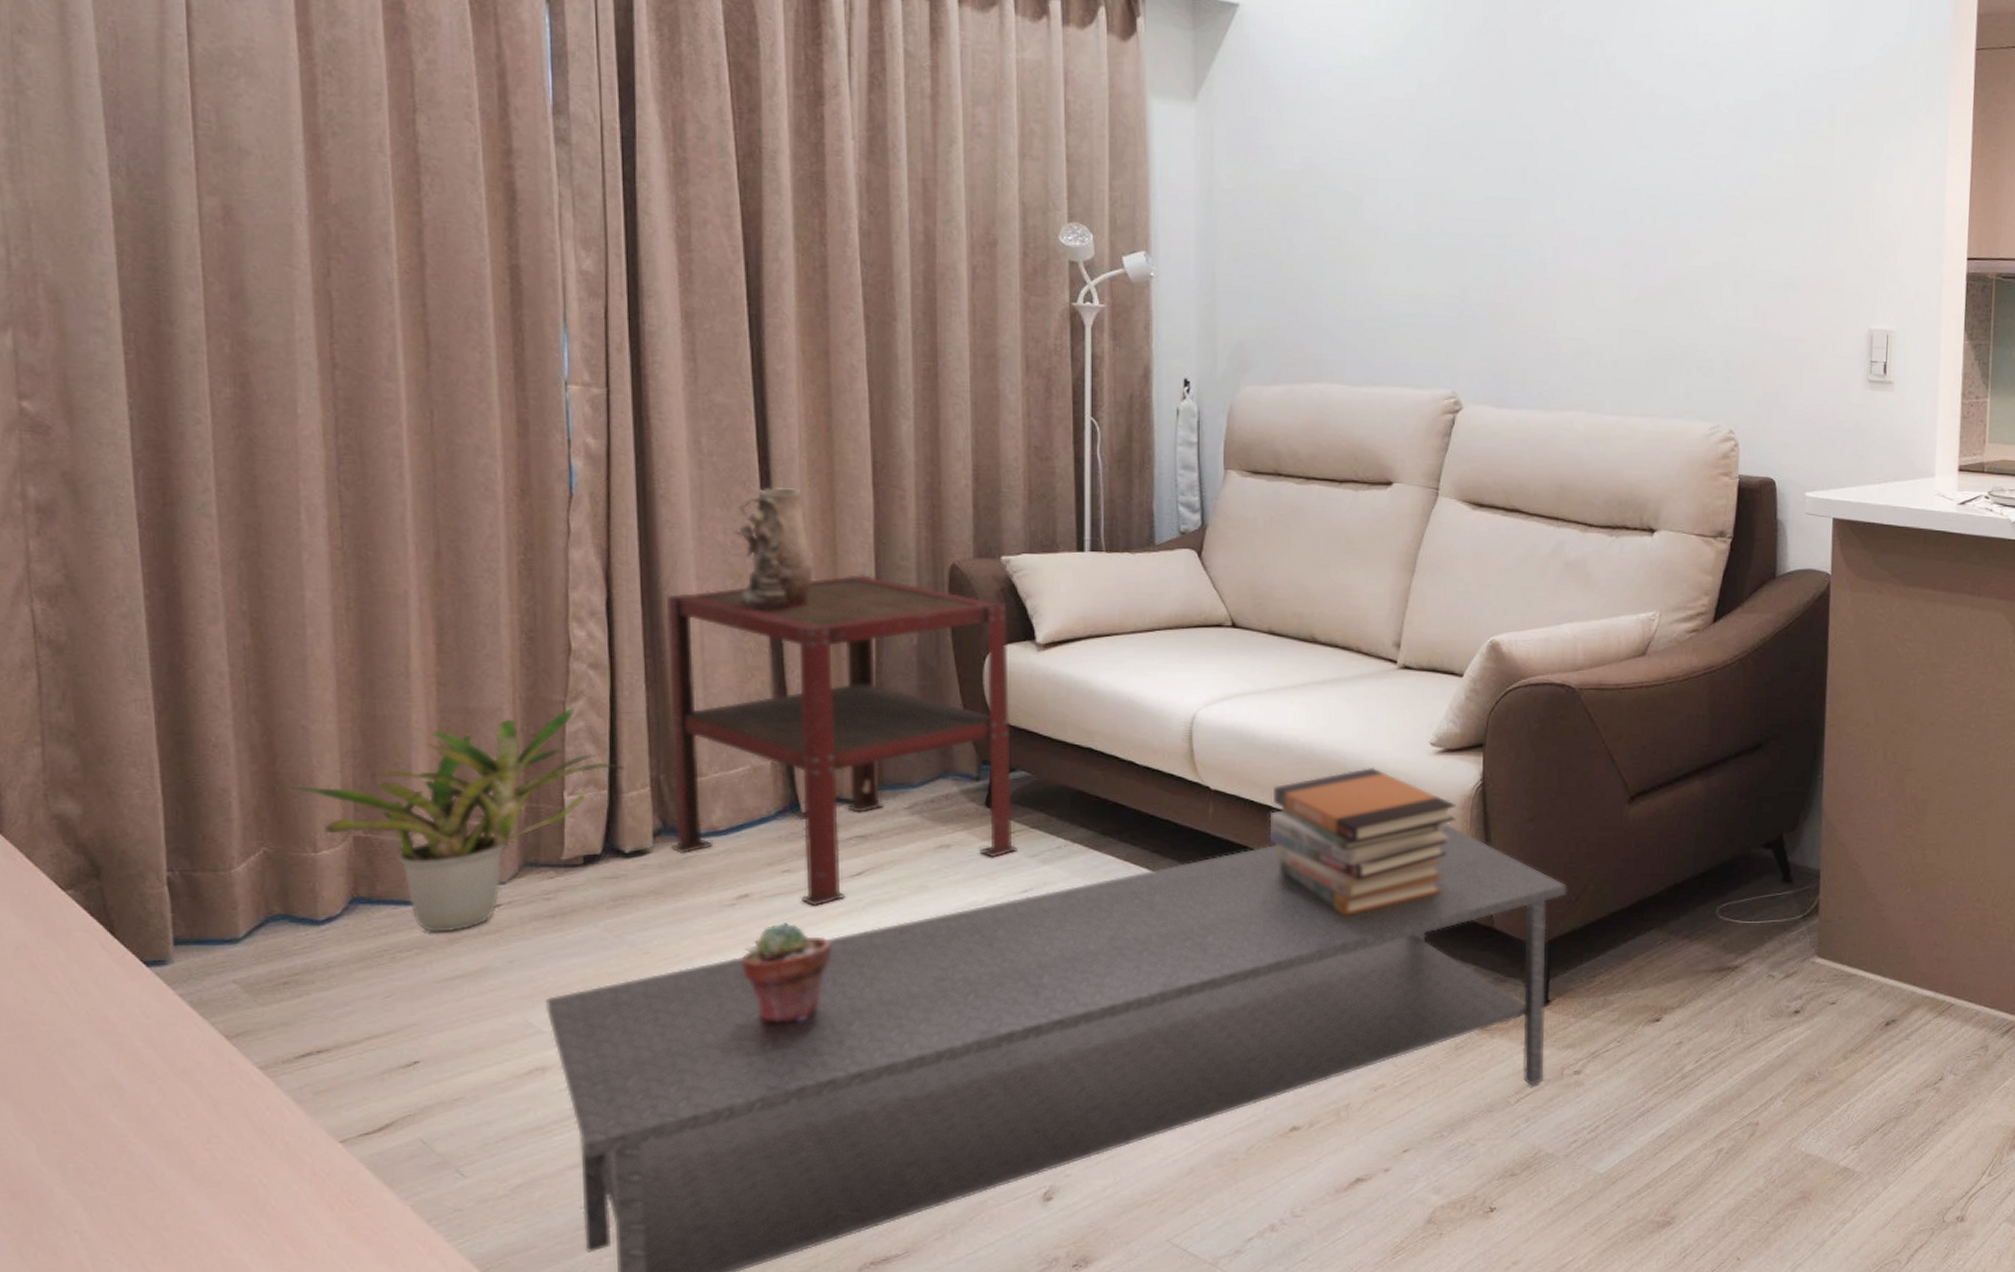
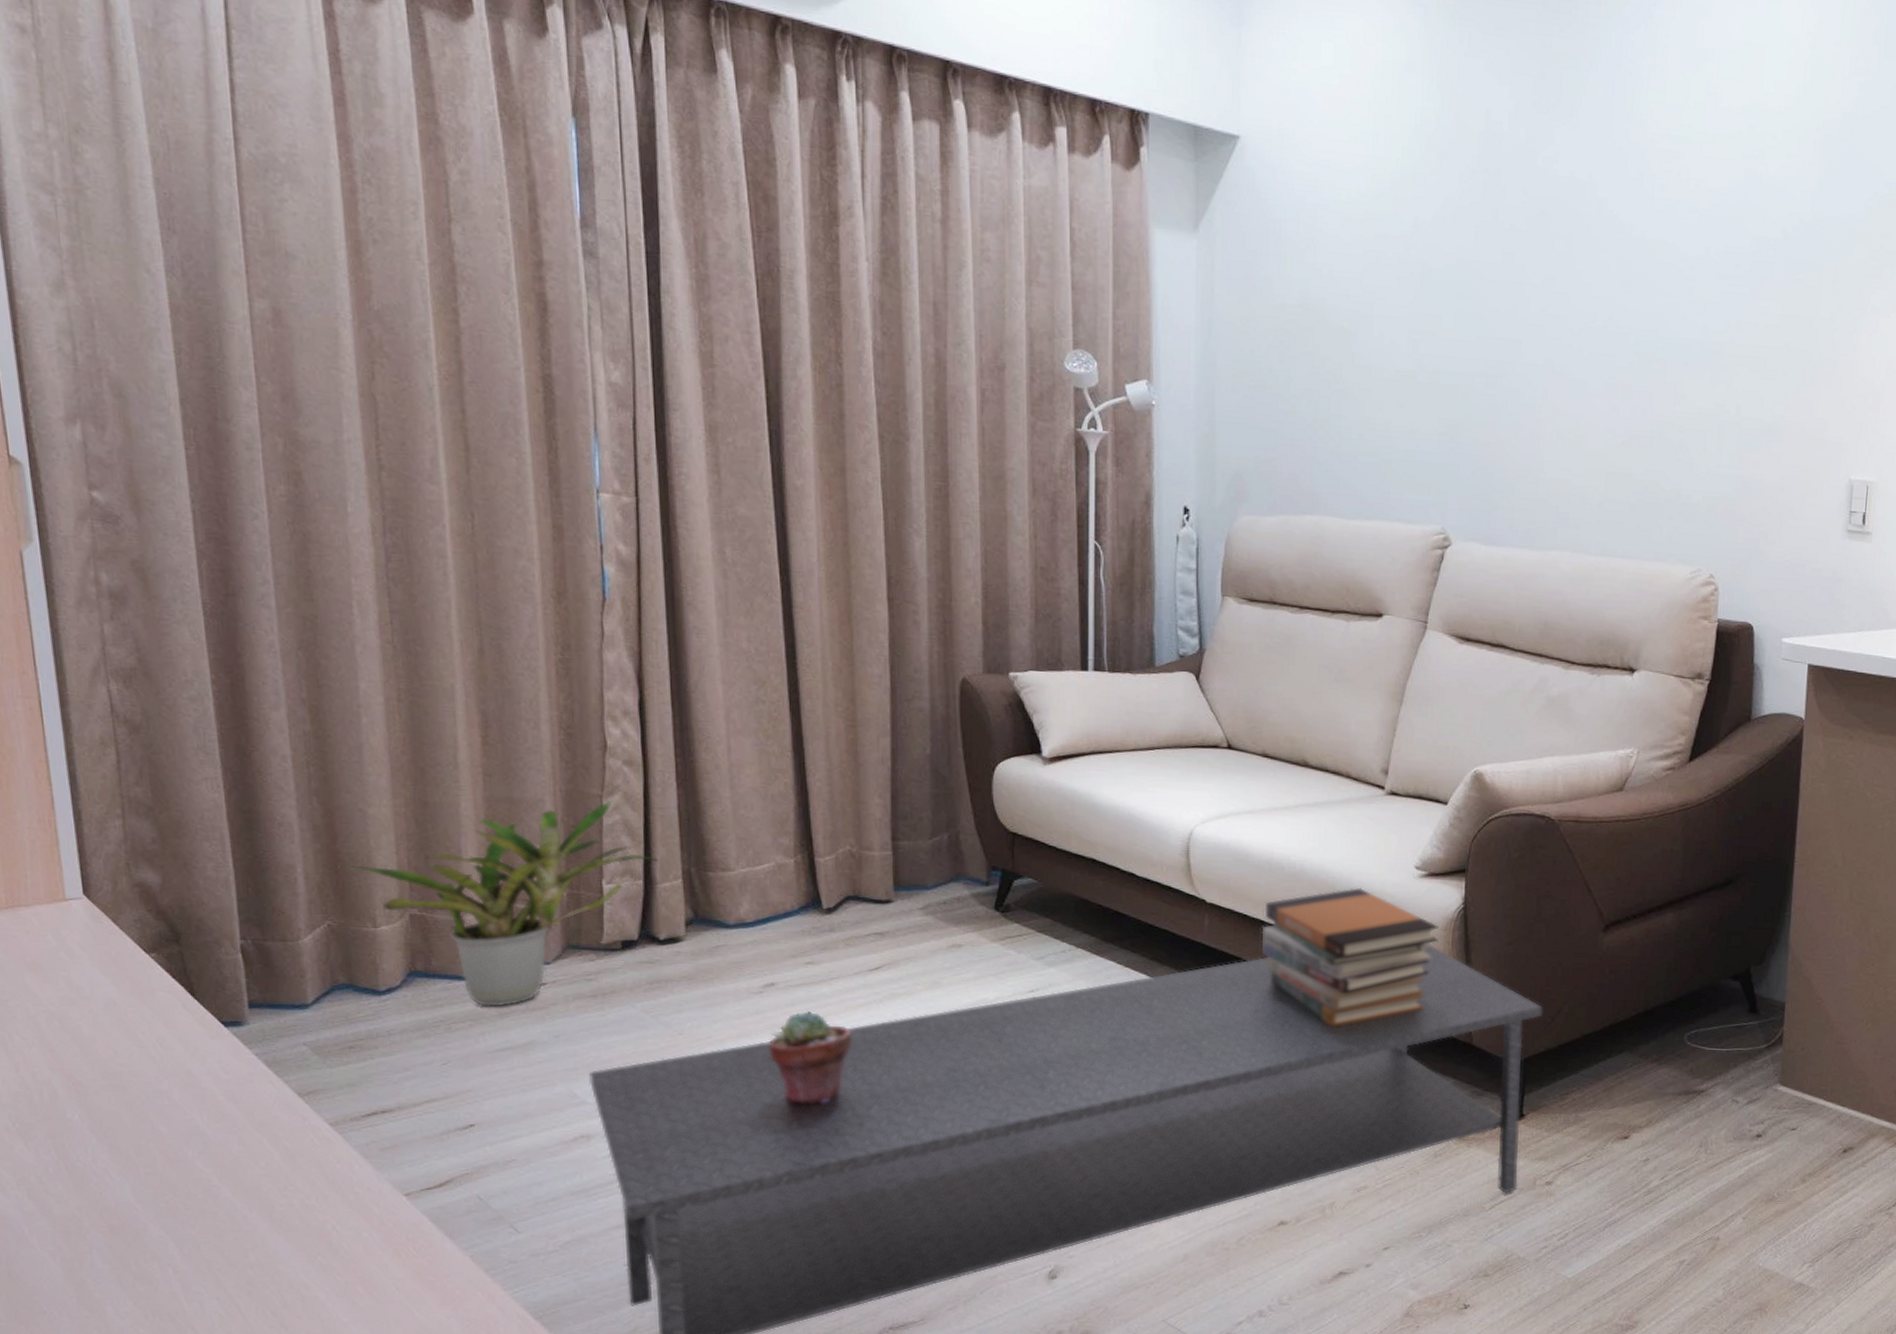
side table: present [666,573,1019,906] -> none [695,684,1026,997]
vase: present [732,487,815,612] -> none [756,598,834,718]

